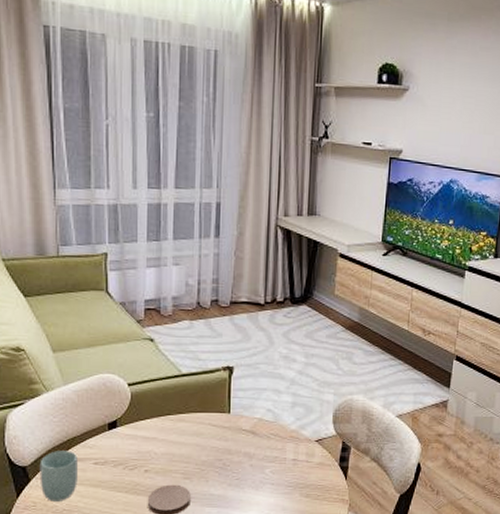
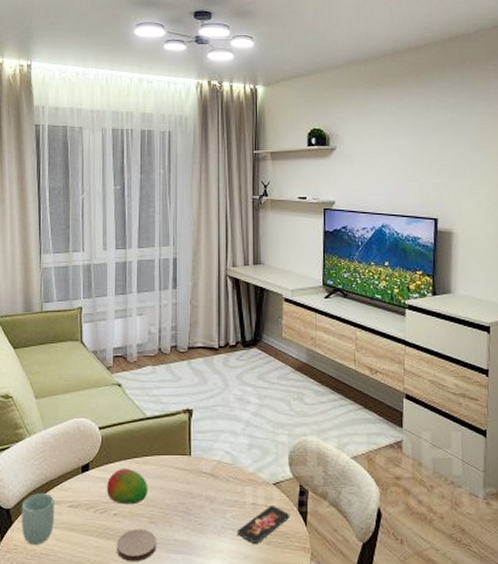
fruit: none [136,425,183,462] -> present [106,468,148,505]
smartphone: none [275,461,331,498] -> present [237,506,290,545]

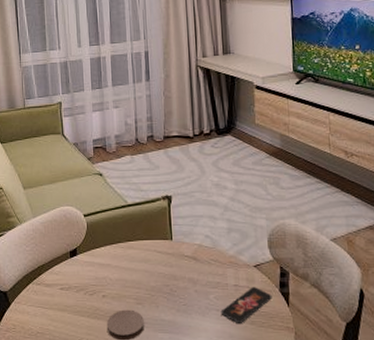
cup: present [21,493,54,545] -> none [17,277,48,324]
fruit: present [106,468,148,505] -> none [94,252,134,287]

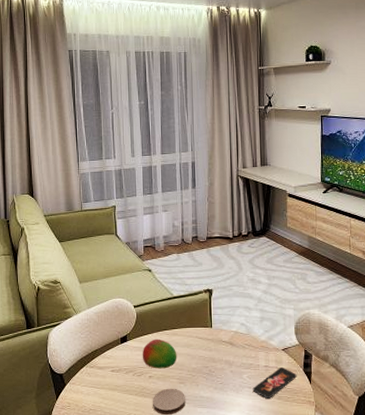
fruit: none [94,252,134,287] -> present [142,338,177,369]

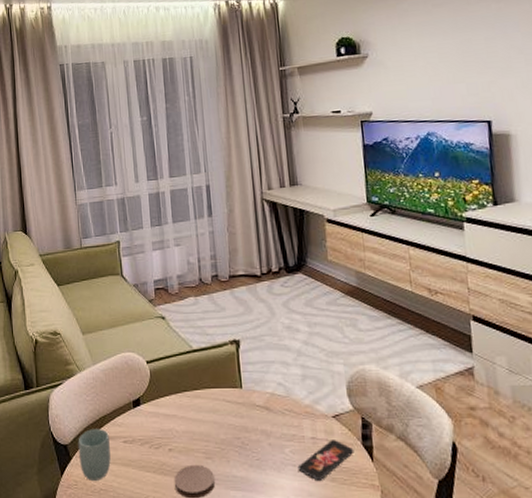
cup: none [72,361,100,402] -> present [78,429,111,481]
fruit: present [142,338,177,369] -> none [159,402,202,440]

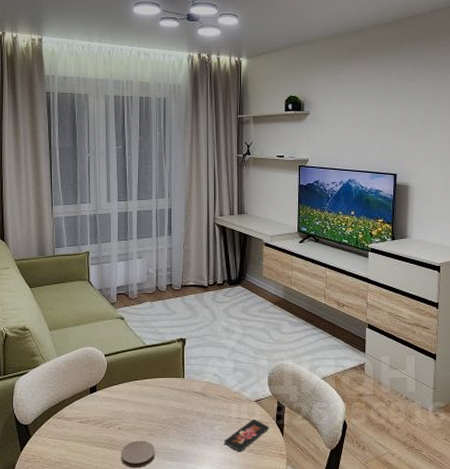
cup: present [78,429,111,481] -> none [38,411,67,455]

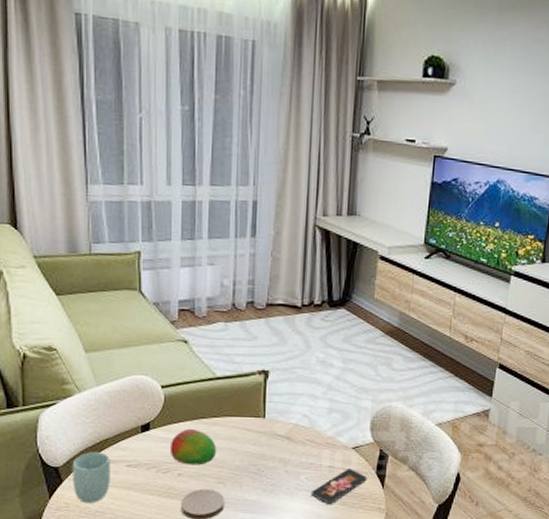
cup: none [38,411,67,455] -> present [72,452,110,503]
fruit: none [111,389,148,420] -> present [169,428,217,466]

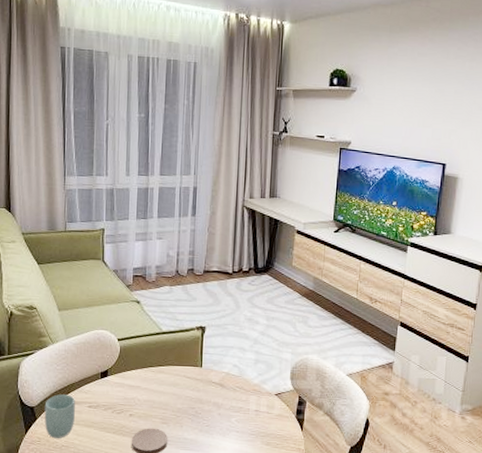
fruit: present [169,428,217,466] -> none [123,375,162,408]
smartphone: present [310,469,368,505] -> none [240,413,289,445]

